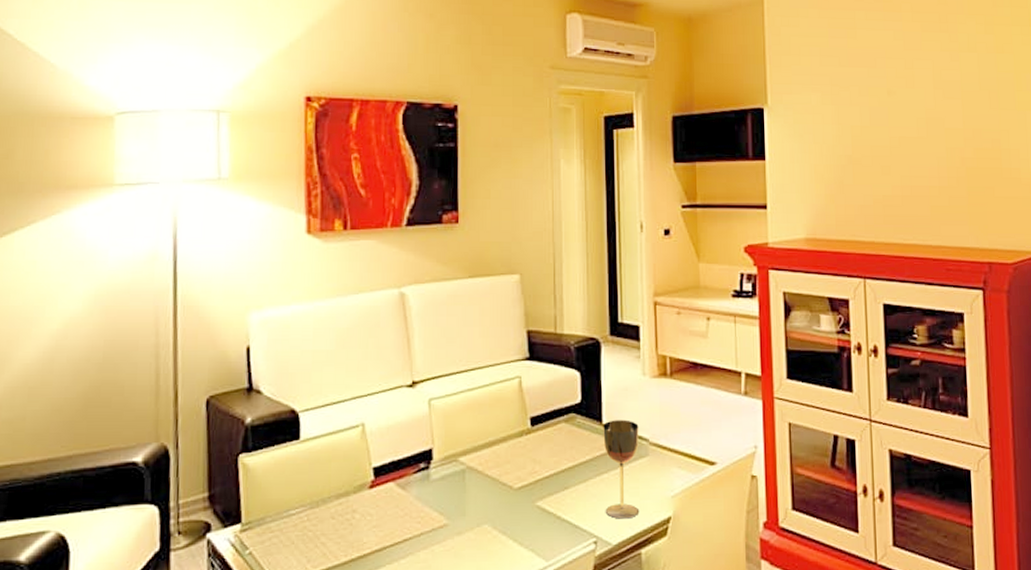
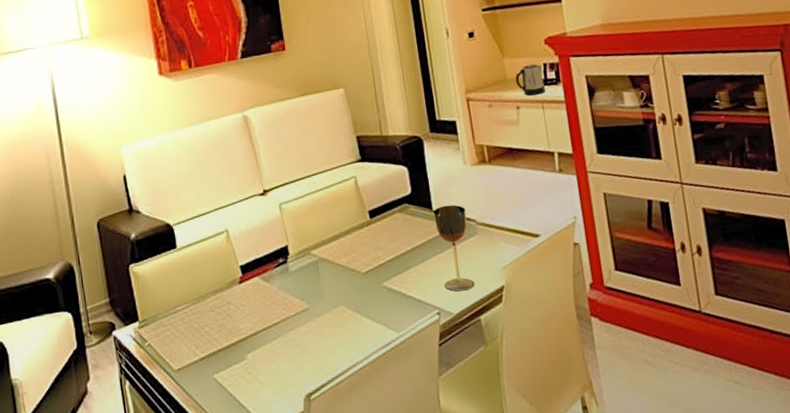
kettle: none [709,272,739,307] -> present [515,63,545,96]

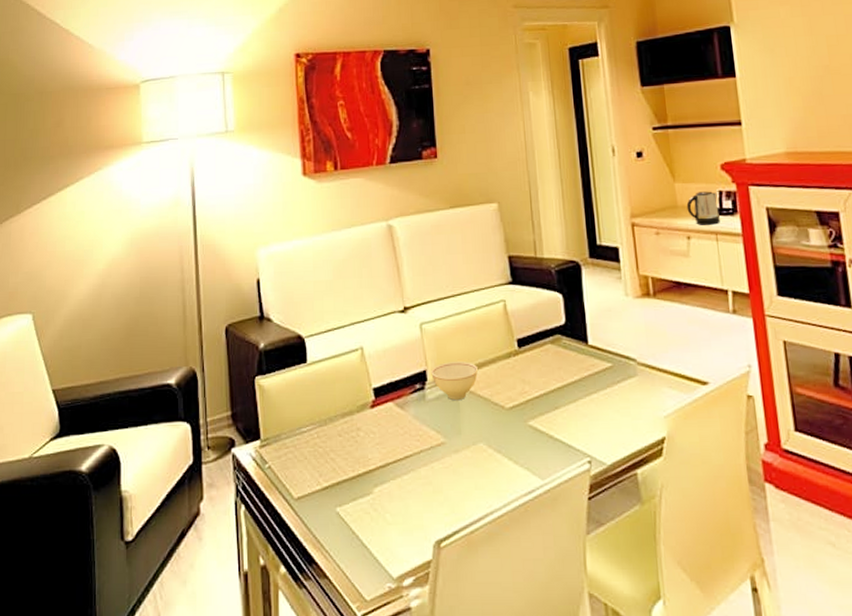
bowl: none [292,235,336,271] -> present [431,361,479,401]
wineglass: present [433,204,475,292] -> none [589,340,632,439]

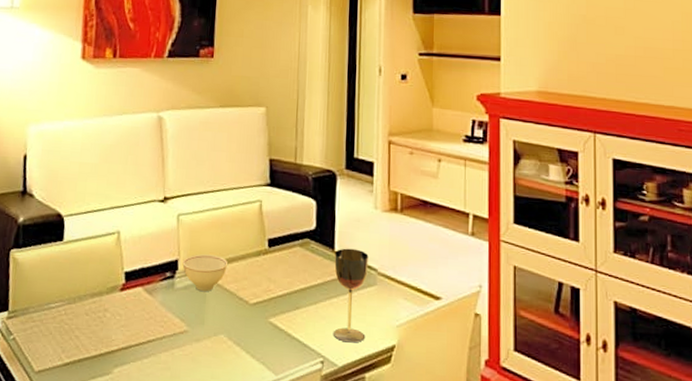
wineglass: none [589,340,632,439] -> present [333,248,368,343]
kettle: present [686,190,720,225] -> none [441,117,470,151]

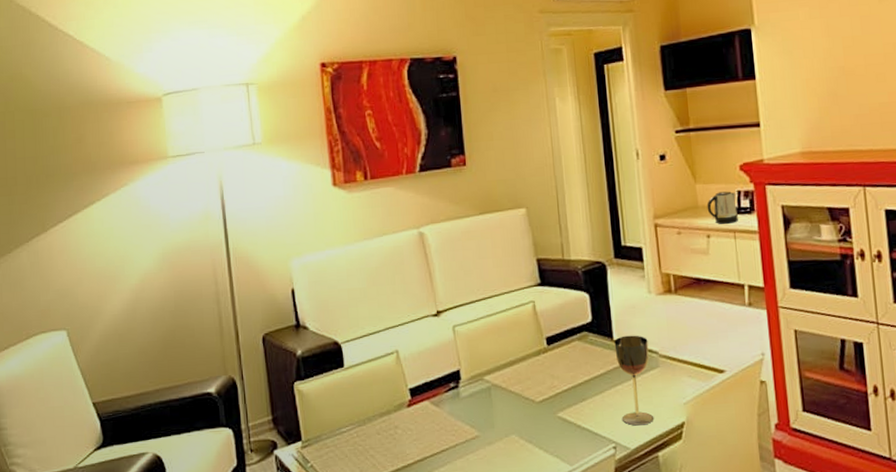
bowl: present [182,254,229,292] -> none [464,360,510,397]
kettle: none [441,117,470,151] -> present [707,190,738,224]

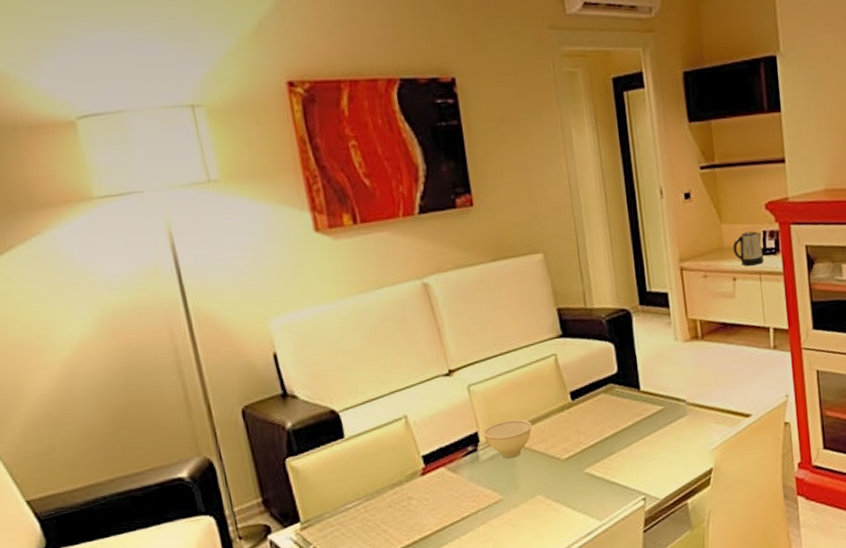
bowl: none [464,360,510,397] -> present [483,419,533,459]
wineglass: present [614,335,654,426] -> none [641,384,683,476]

